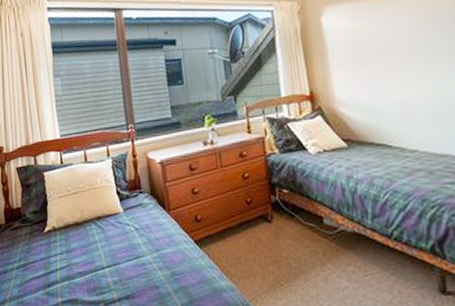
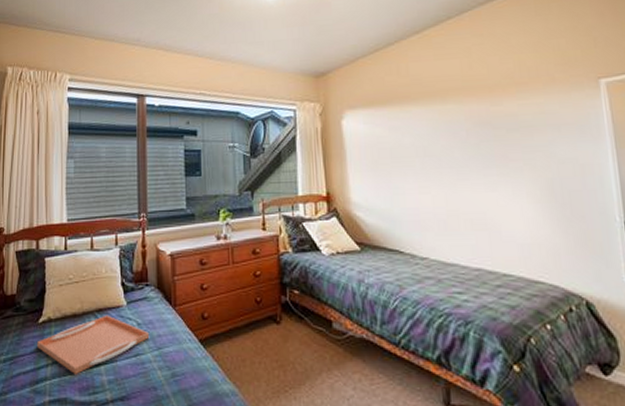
serving tray: none [45,222,148,277] -> present [37,315,150,374]

